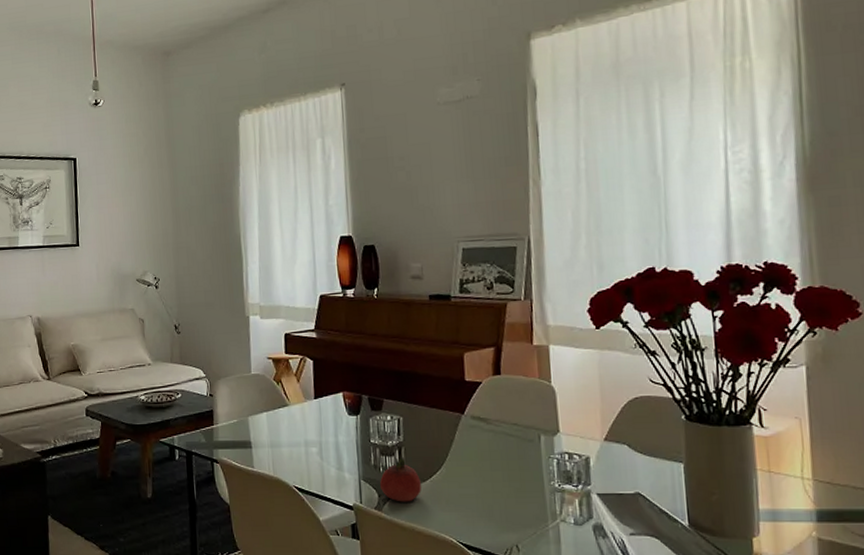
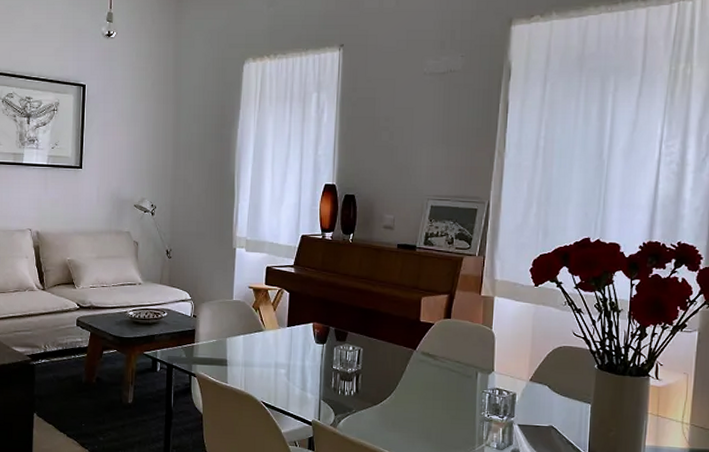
fruit: present [379,457,421,502] -> none [336,383,372,422]

